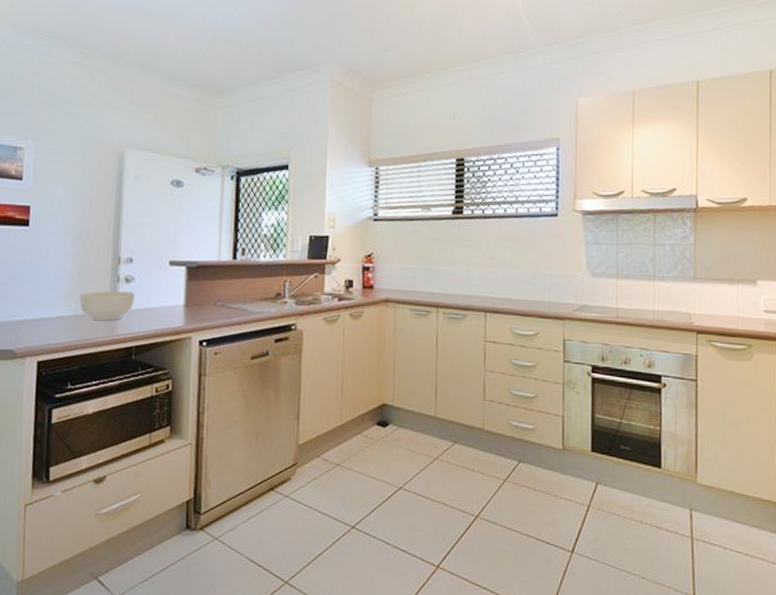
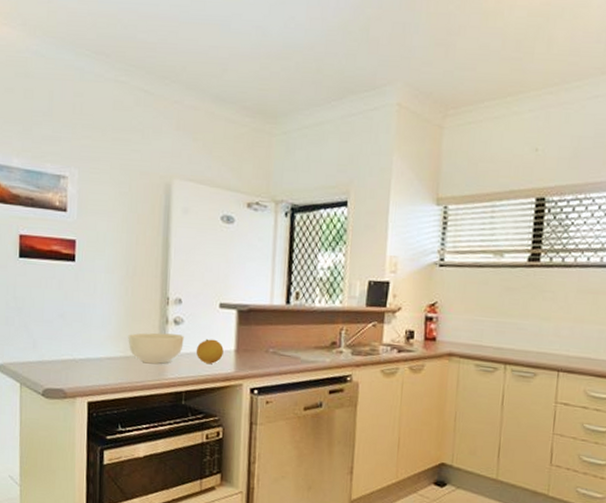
fruit: none [146,295,173,319] -> present [196,339,224,364]

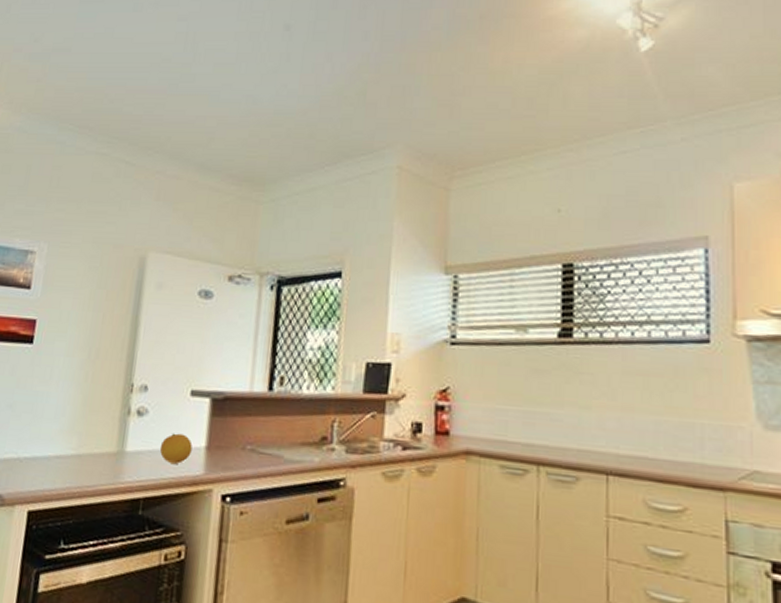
bowl: present [127,332,184,365] -> none [81,425,147,465]

